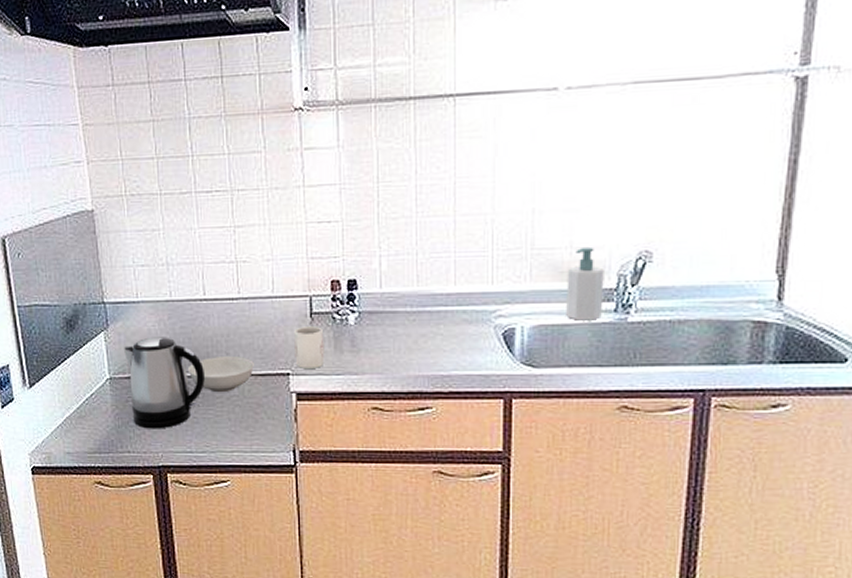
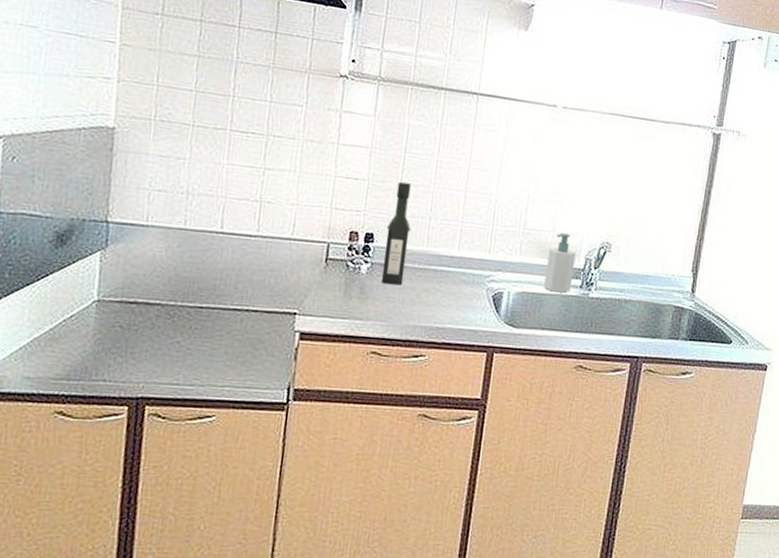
kettle: present [123,337,206,429] -> none [116,263,208,358]
bowl: present [187,357,254,393] -> none [189,289,262,326]
mug: present [294,326,325,370] -> none [304,270,336,312]
bottle: none [369,216,397,334] -> present [382,181,412,286]

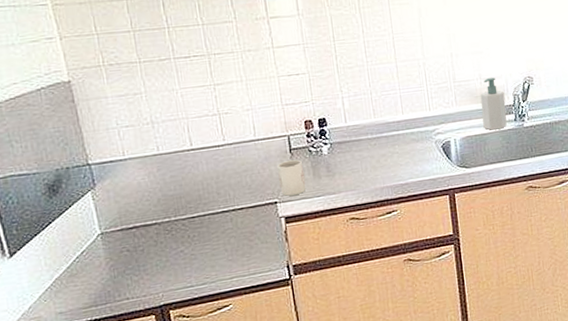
mug: none [304,270,336,312] -> present [277,159,306,197]
bottle: present [382,181,412,286] -> none [335,66,362,159]

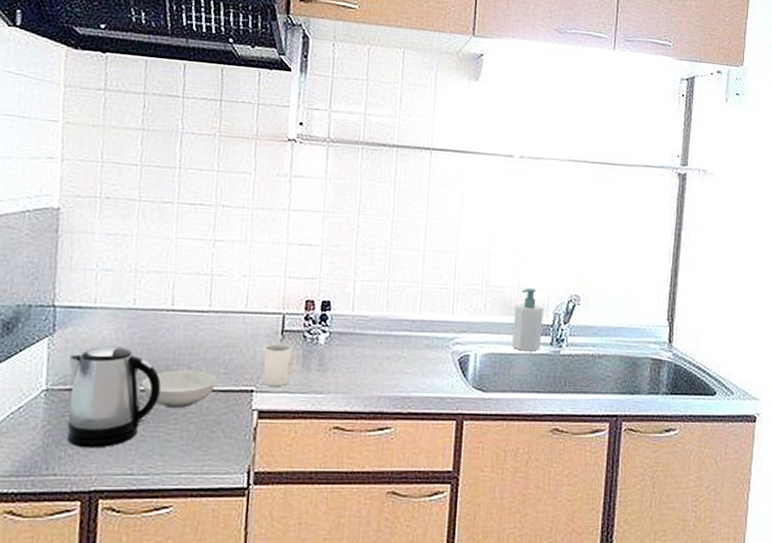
kettle: none [113,187,200,274] -> present [66,346,161,448]
bowl: none [181,194,245,229] -> present [141,370,217,409]

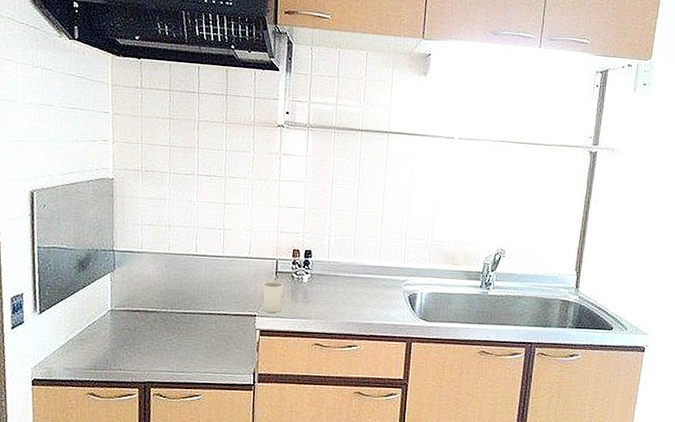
kettle: present [66,346,161,448] -> none [125,280,191,353]
bowl: present [141,370,217,409] -> none [176,299,230,327]
soap bottle: present [512,287,544,352] -> none [450,242,476,292]

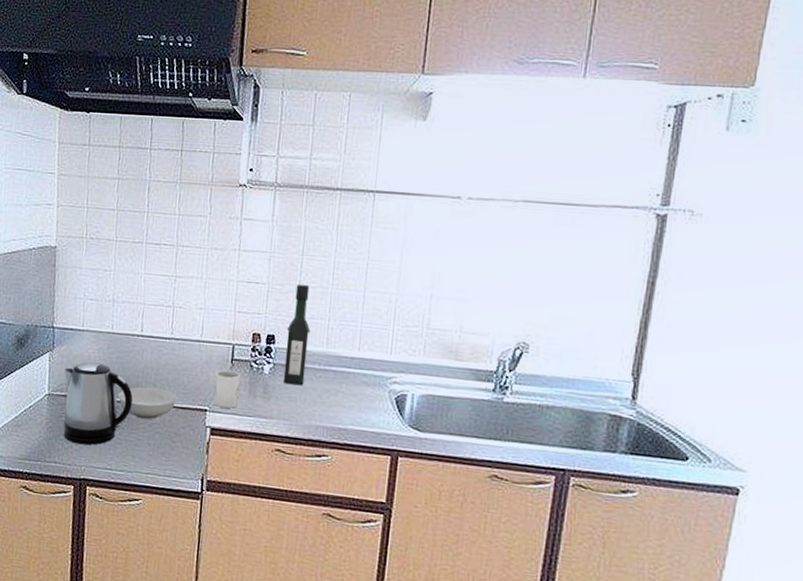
kettle: none [125,280,191,353] -> present [63,362,133,445]
bowl: none [176,299,230,327] -> present [118,386,177,420]
bottle: none [319,207,341,291] -> present [283,283,311,386]

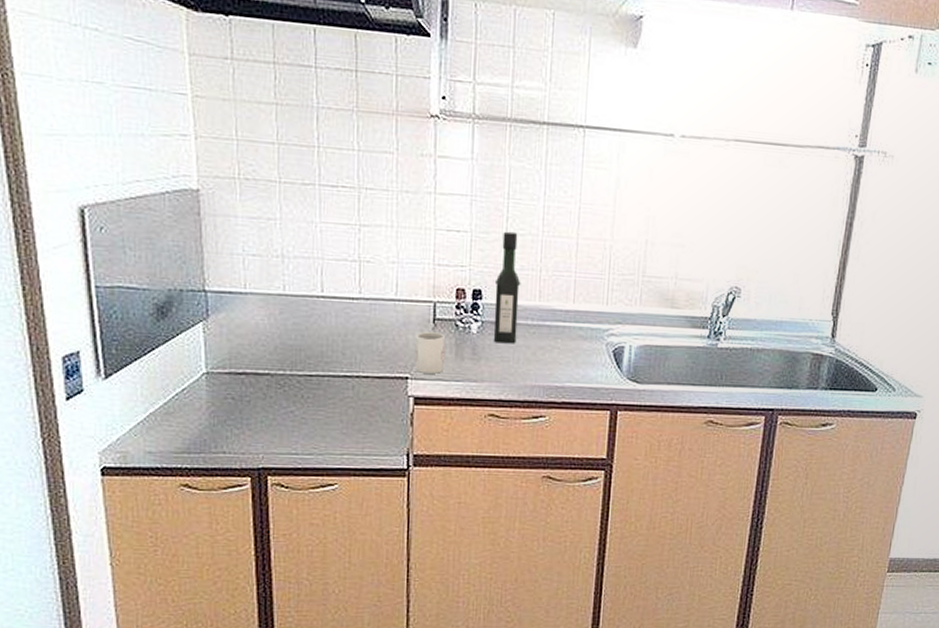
kettle: present [63,362,133,445] -> none [224,331,318,429]
bowl: present [118,386,177,420] -> none [298,356,372,394]

